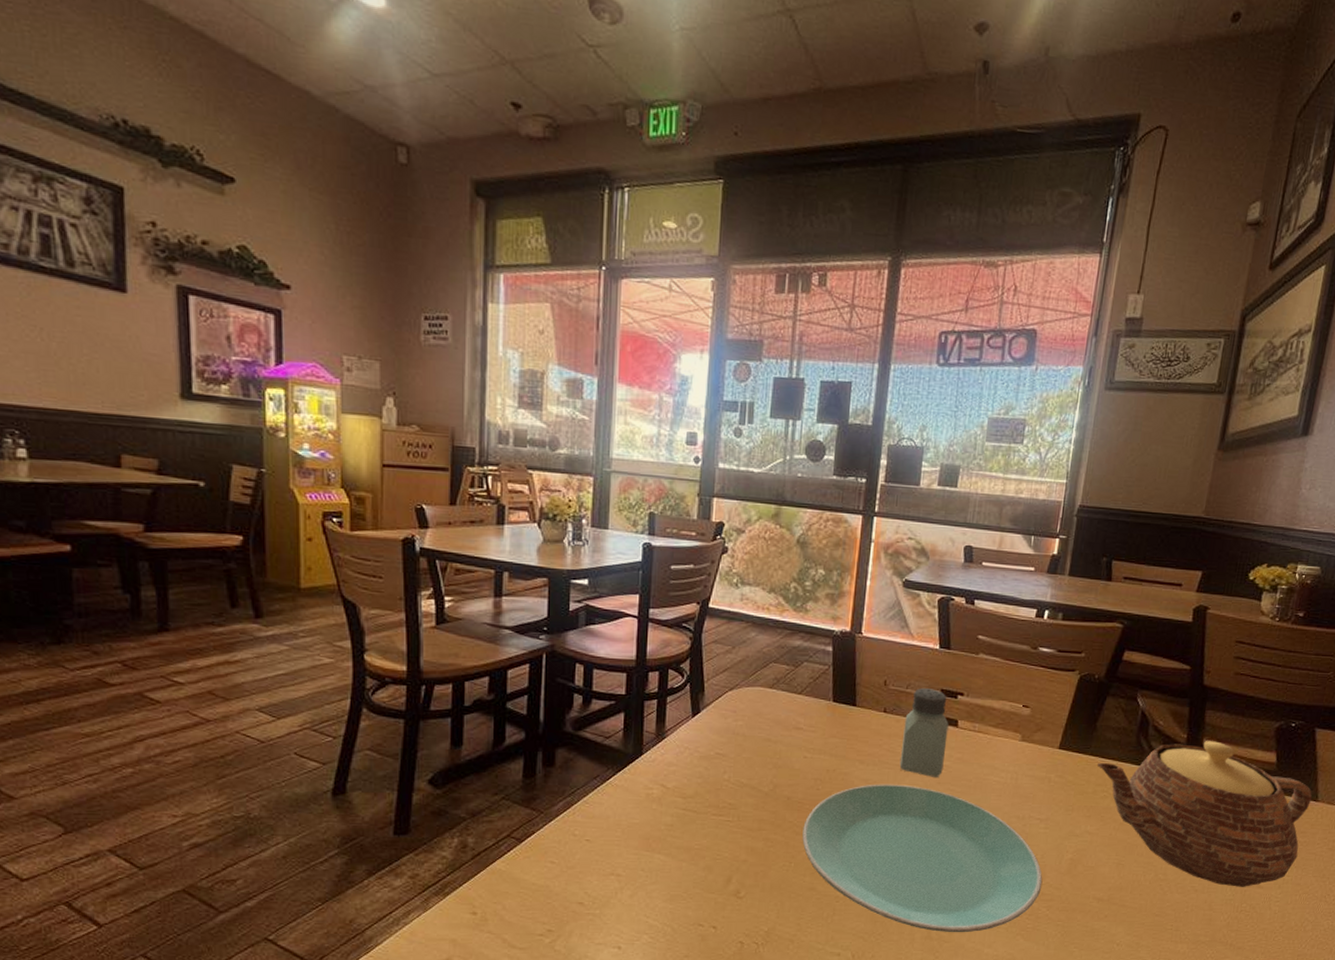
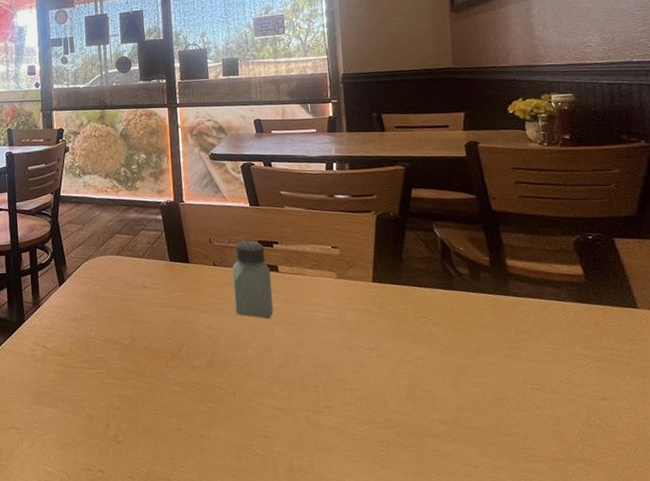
plate: present [802,784,1043,933] -> none [162,327,387,465]
teapot: present [1097,741,1313,887] -> none [412,260,634,401]

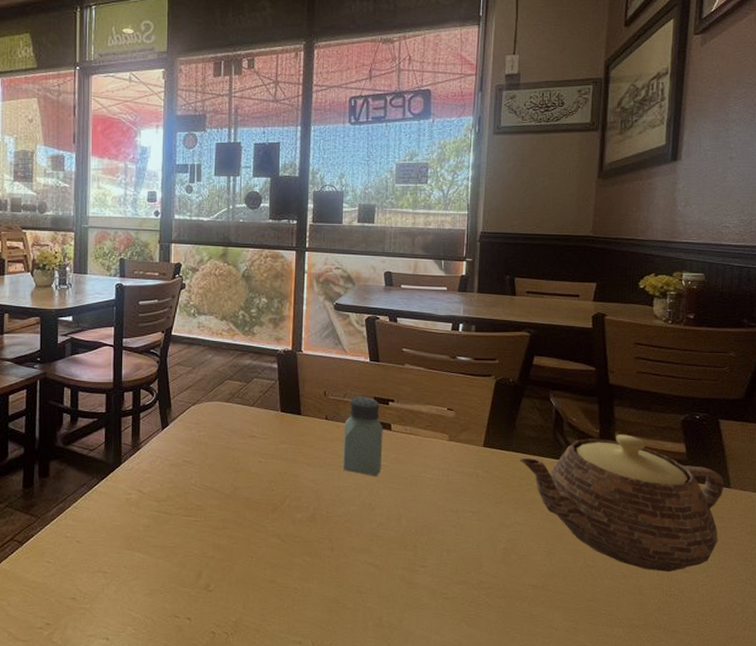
teapot: none [412,260,634,401] -> present [520,435,725,572]

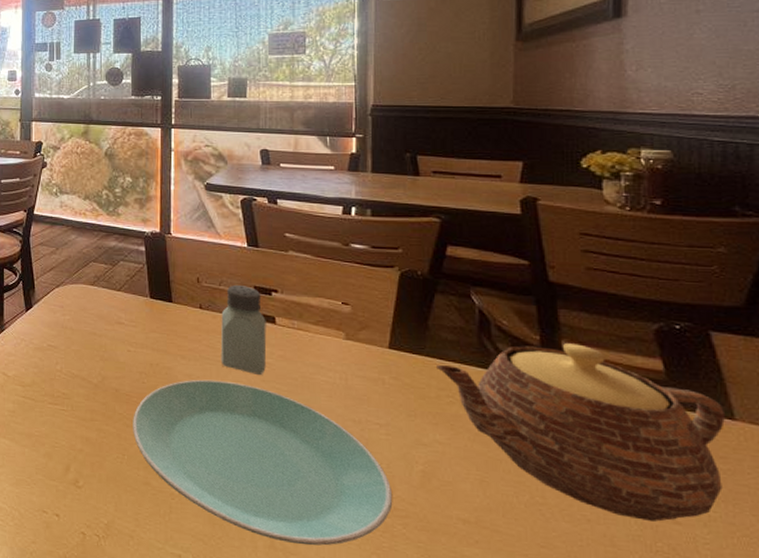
plate: none [261,483,480,621] -> present [133,379,393,546]

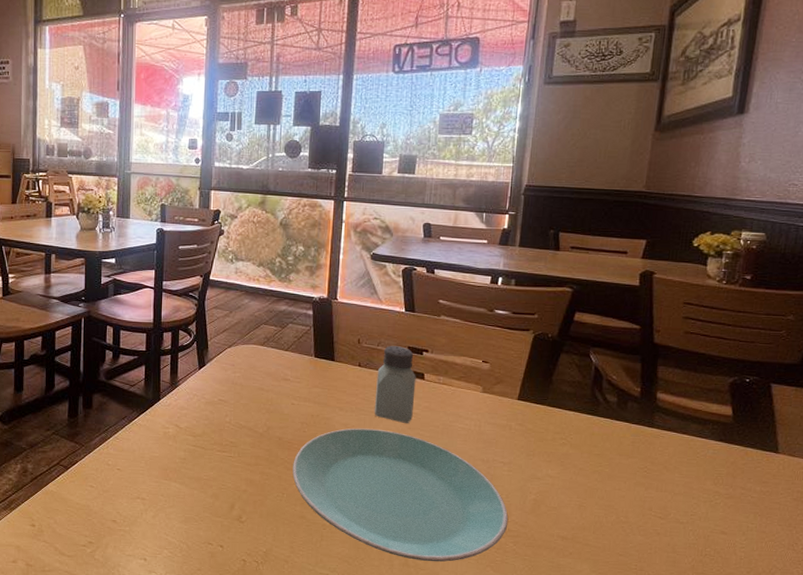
teapot: present [437,343,726,522] -> none [555,394,773,533]

